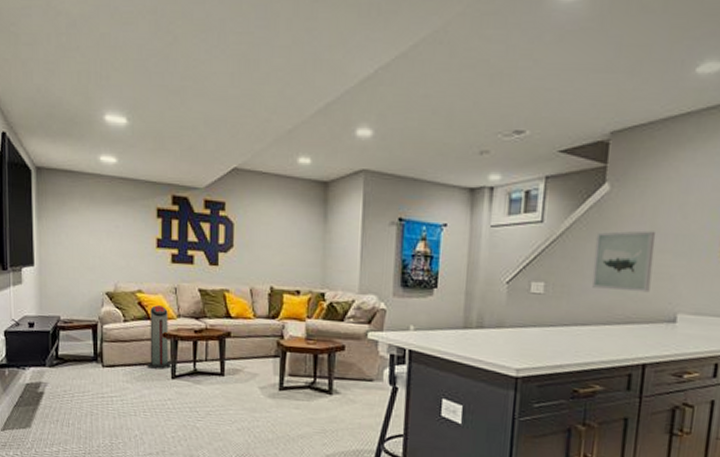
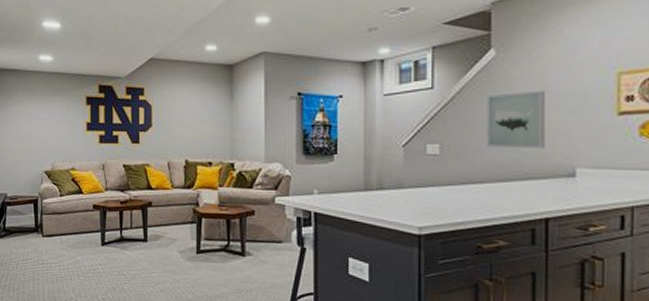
air purifier: present [147,305,172,370] -> none [80,181,101,238]

